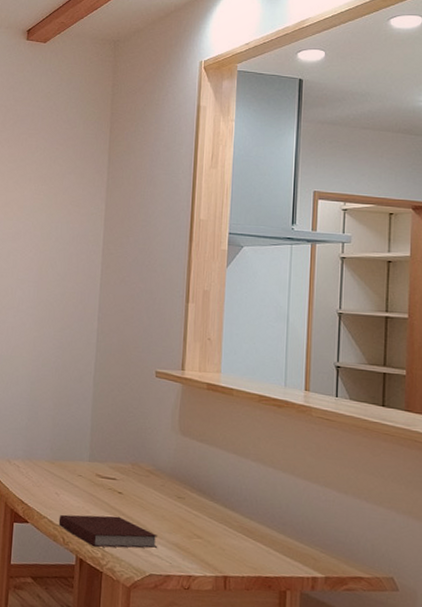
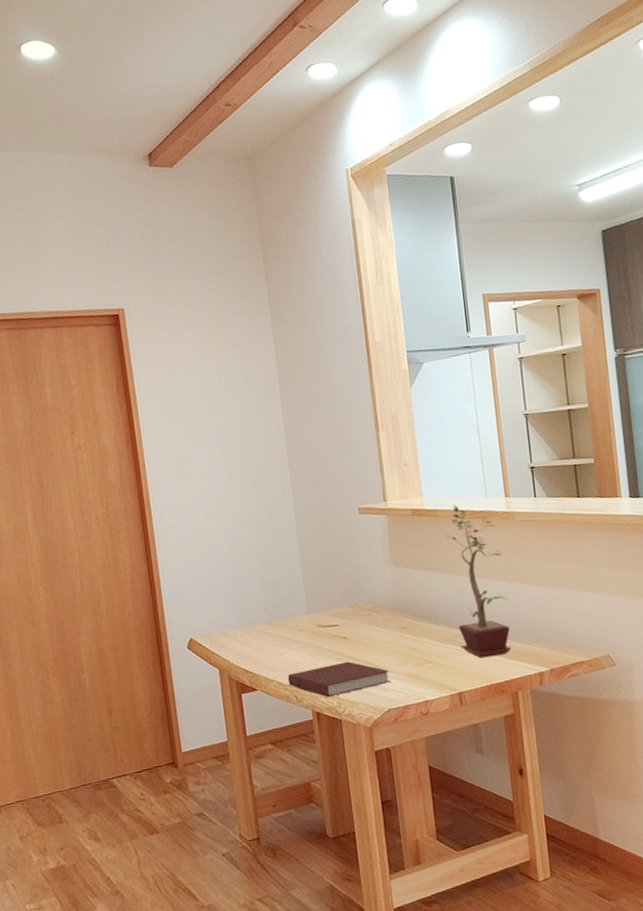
potted plant: none [234,388,292,549] -> present [445,505,512,659]

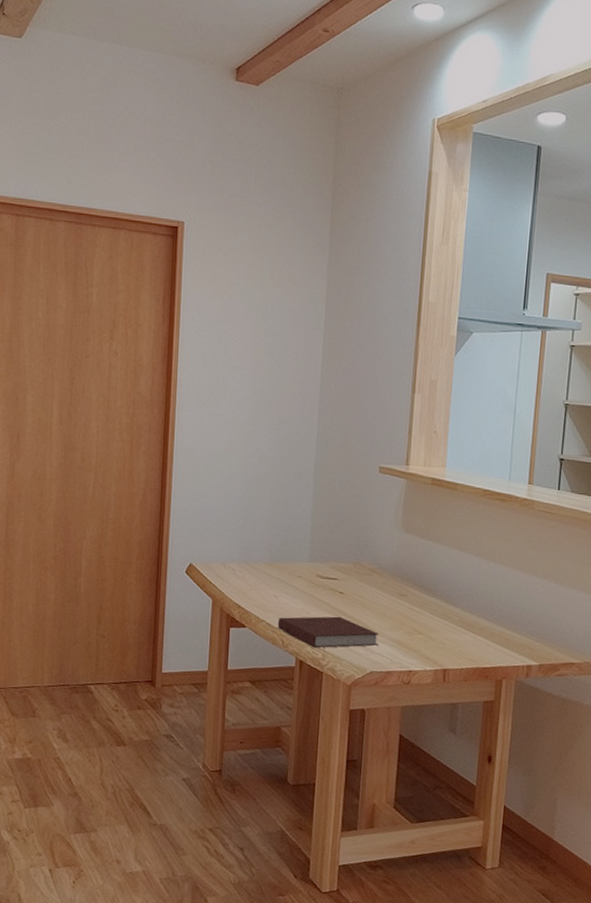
potted plant: present [445,505,512,659] -> none [454,482,514,641]

